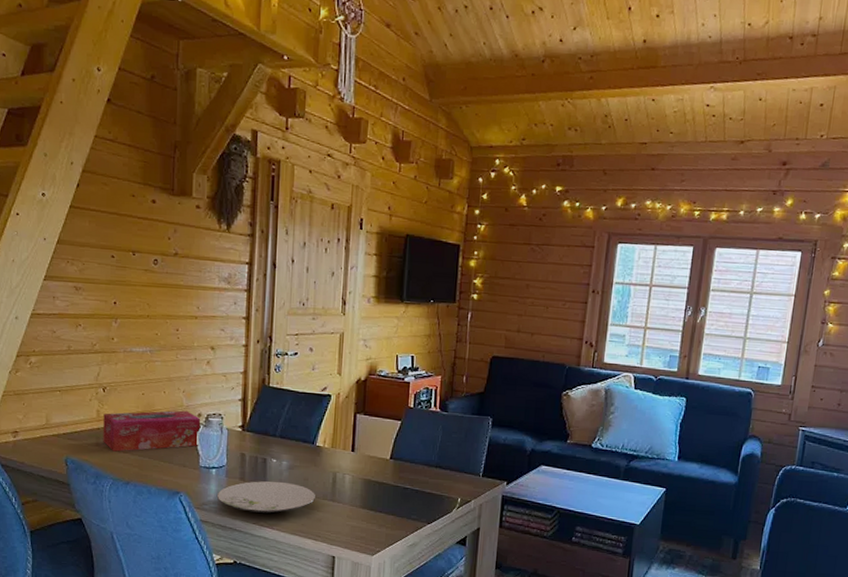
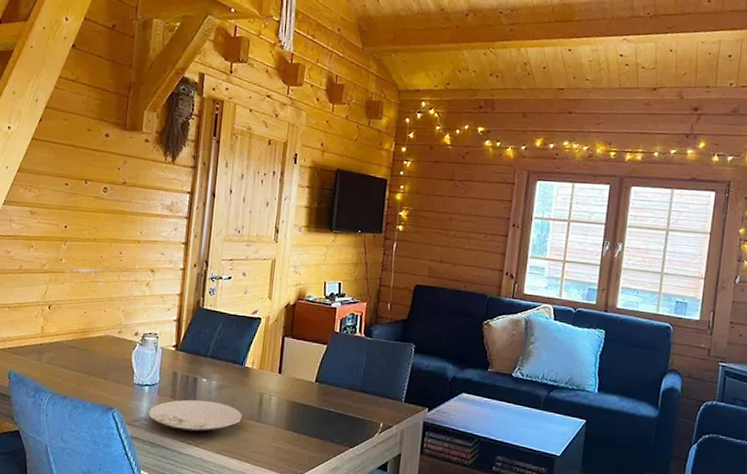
tissue box: present [103,410,201,452] -> none [45,329,138,367]

